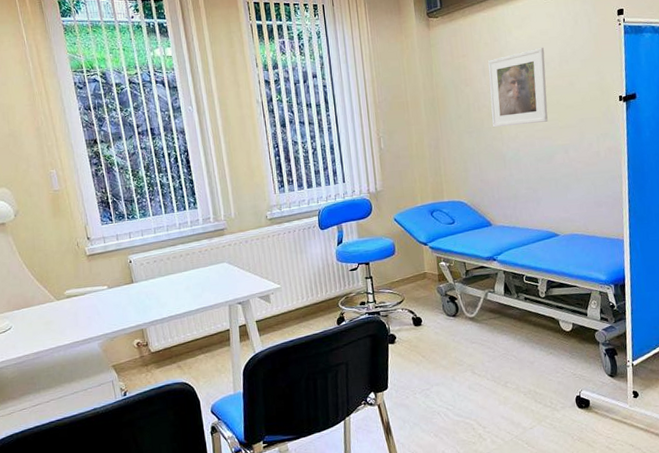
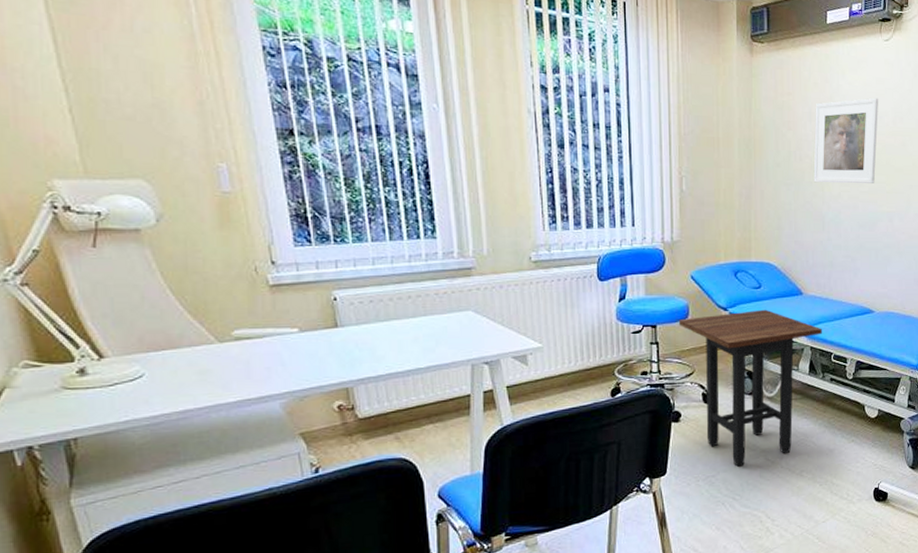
side table: none [387,241,513,380] -> present [678,309,822,467]

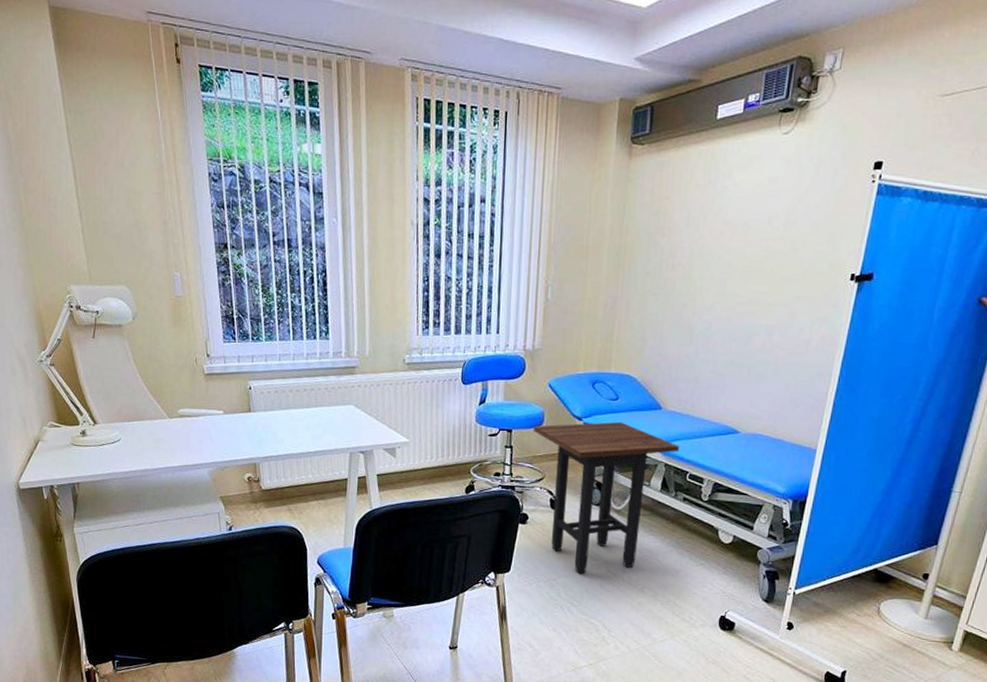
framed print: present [813,97,878,184] -> none [685,199,769,294]

